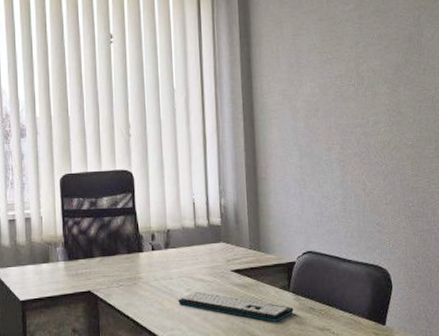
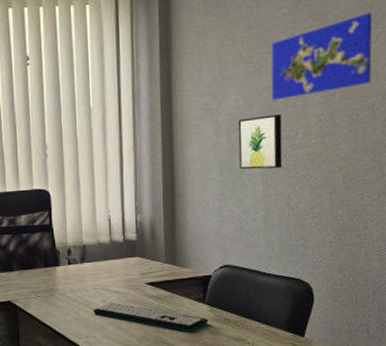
wall art: none [314,103,357,155] -> present [238,114,283,170]
world map: none [341,13,430,90] -> present [271,12,373,101]

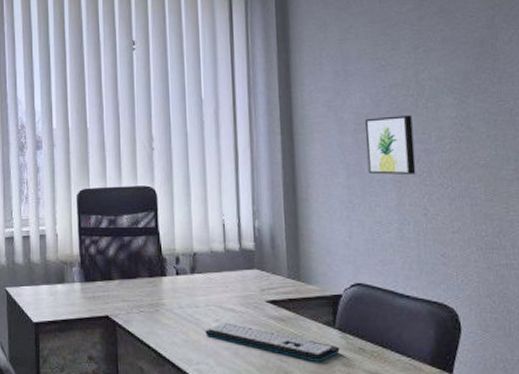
world map: present [271,12,373,101] -> none [396,13,507,100]

